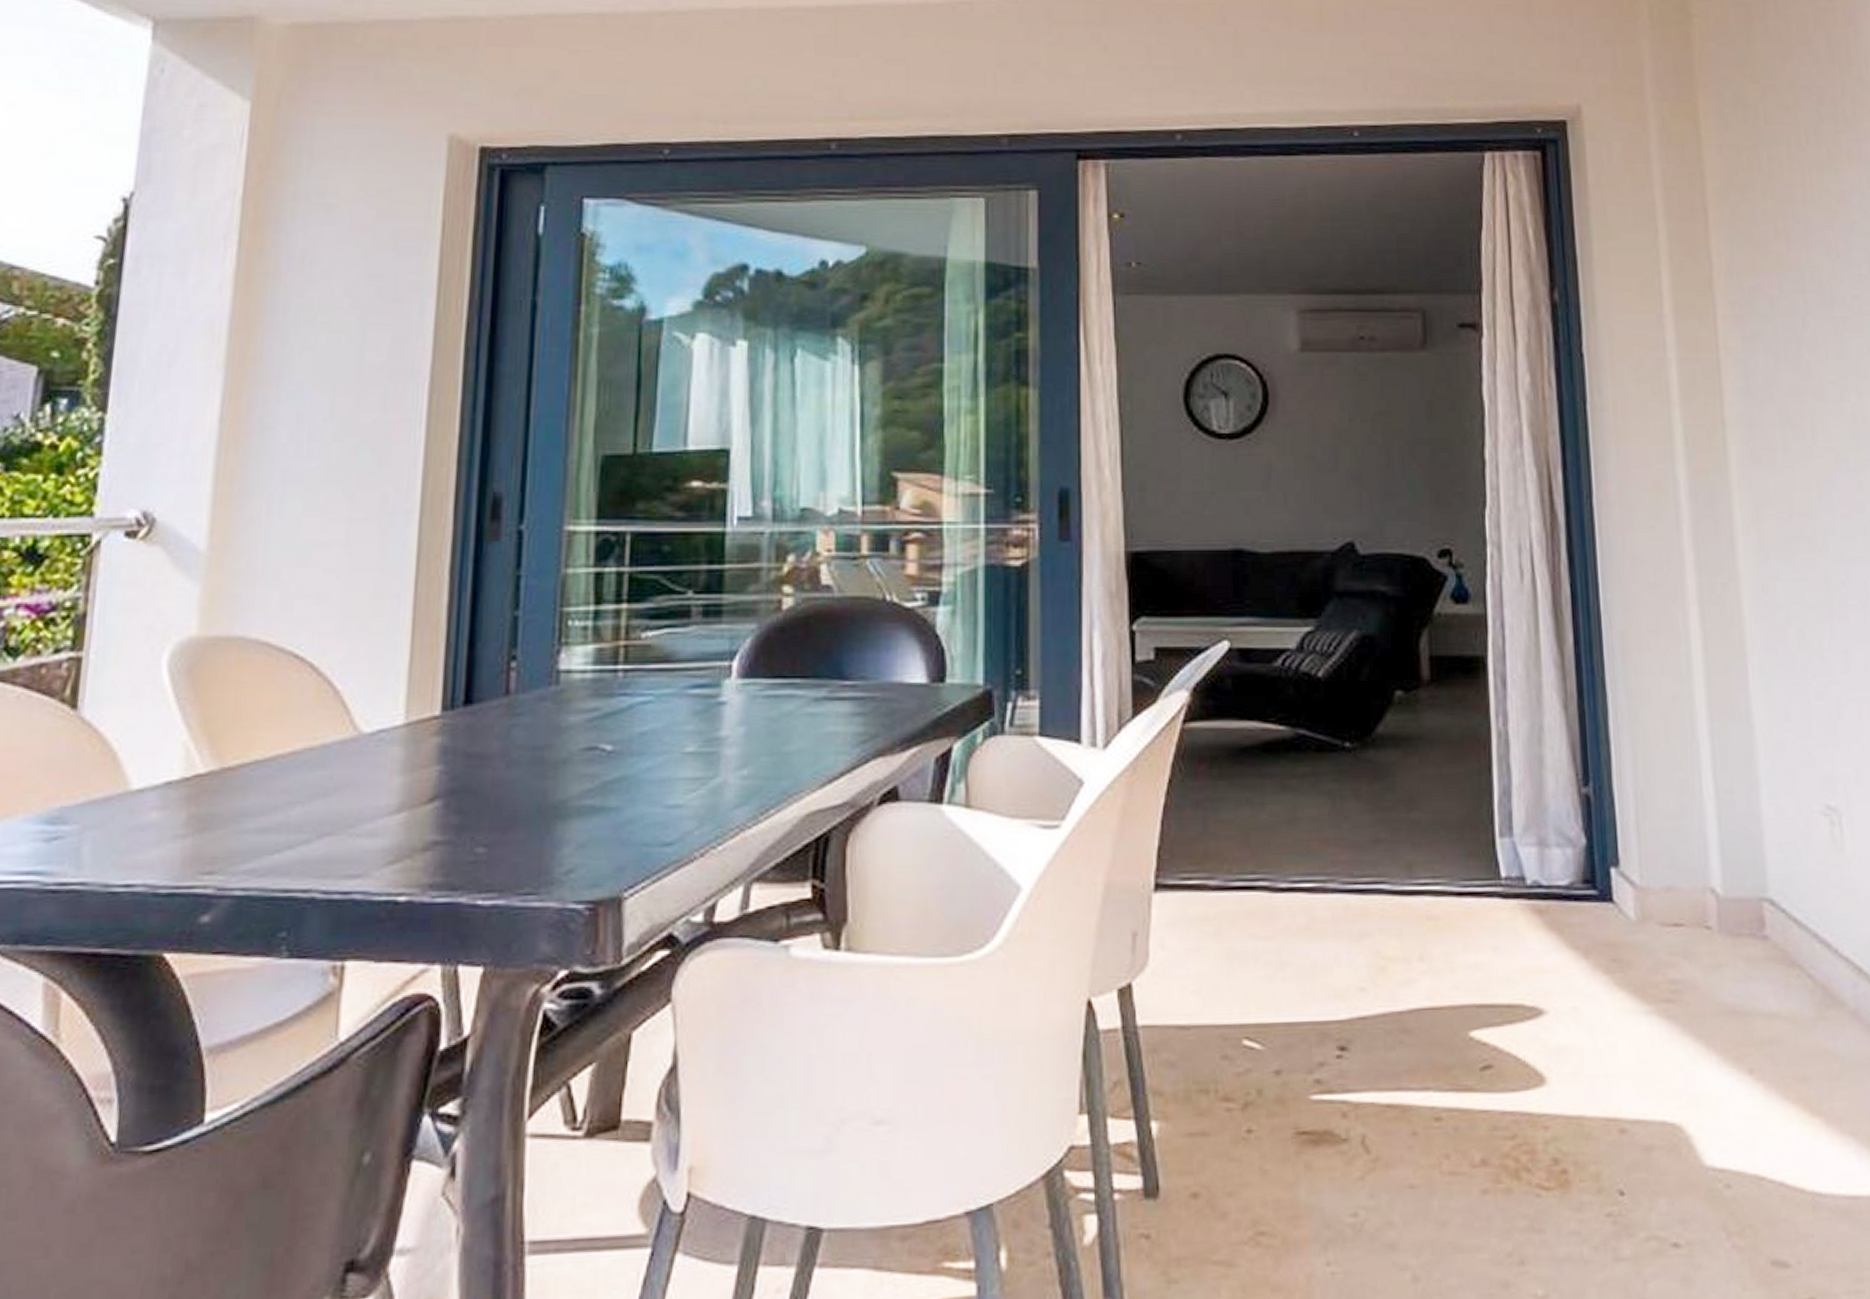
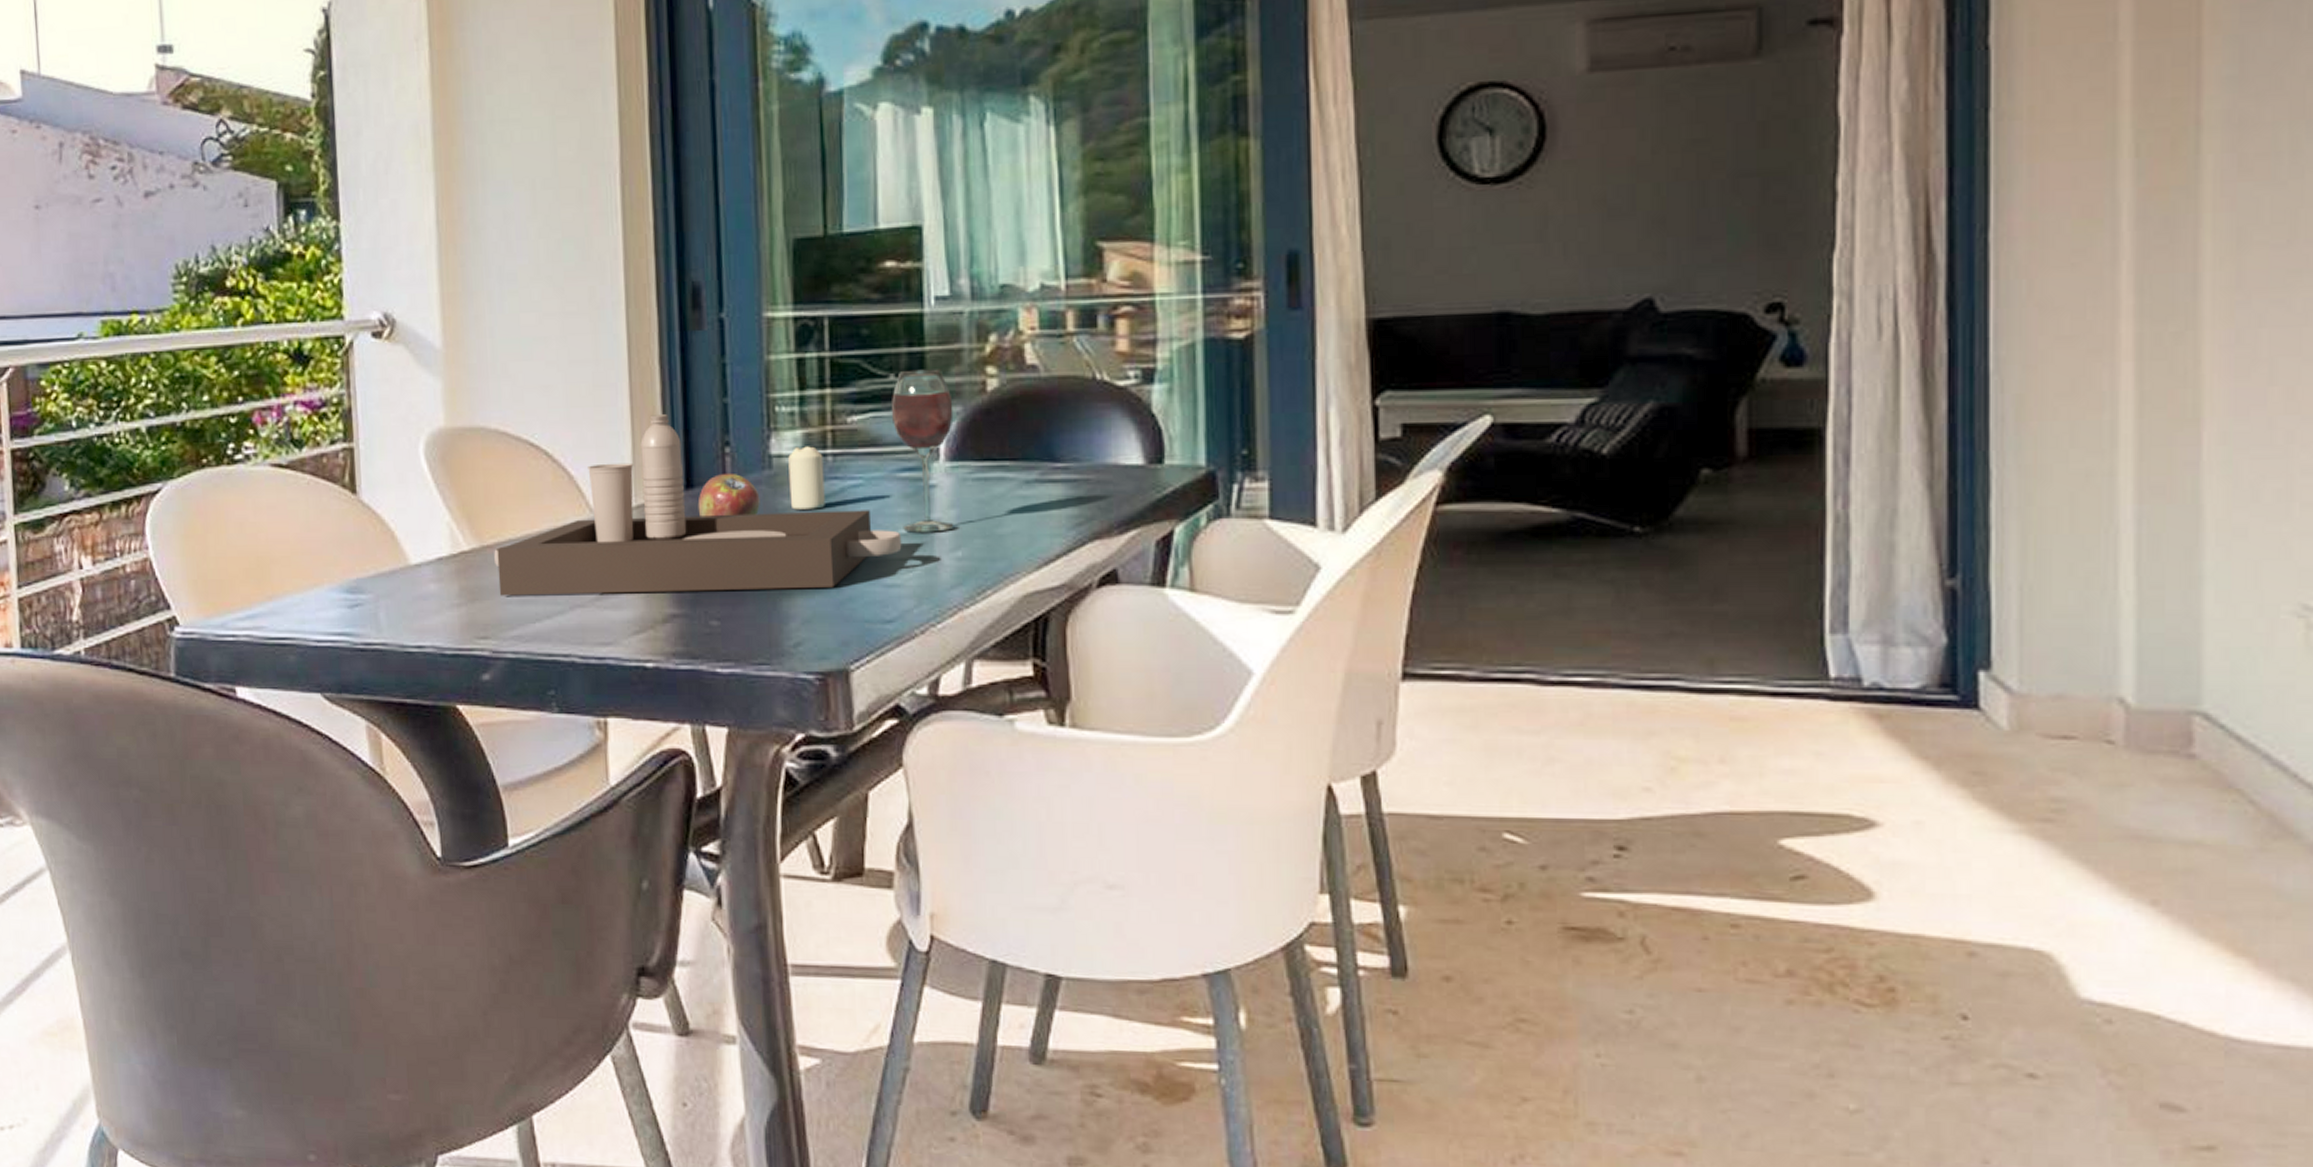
serving tray: none [234,627,688,824] -> present [494,414,902,596]
fruit: none [475,688,543,735] -> present [697,472,760,517]
candle: none [575,661,614,727] -> present [788,446,825,510]
wineglass: none [686,587,749,751] -> present [890,369,954,533]

